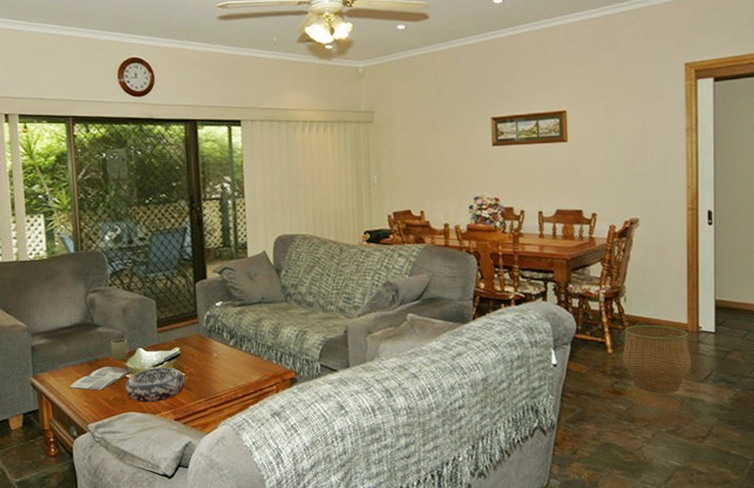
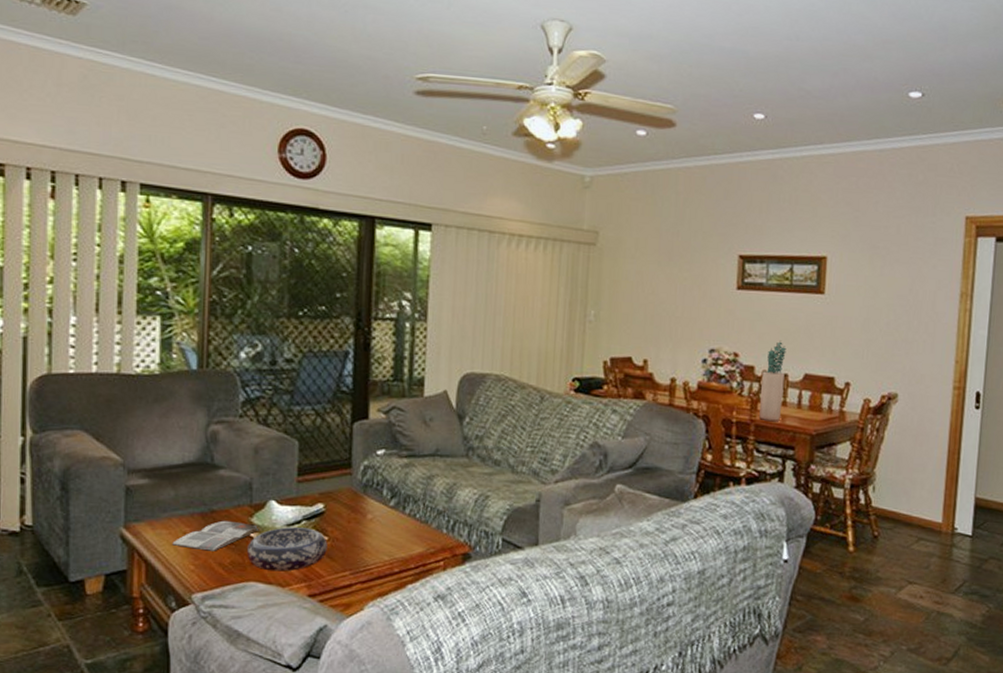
mug: present [110,338,129,361] -> none [232,485,257,514]
vase: none [521,184,540,252] -> present [759,340,786,422]
basket: present [622,322,691,393] -> none [864,516,943,604]

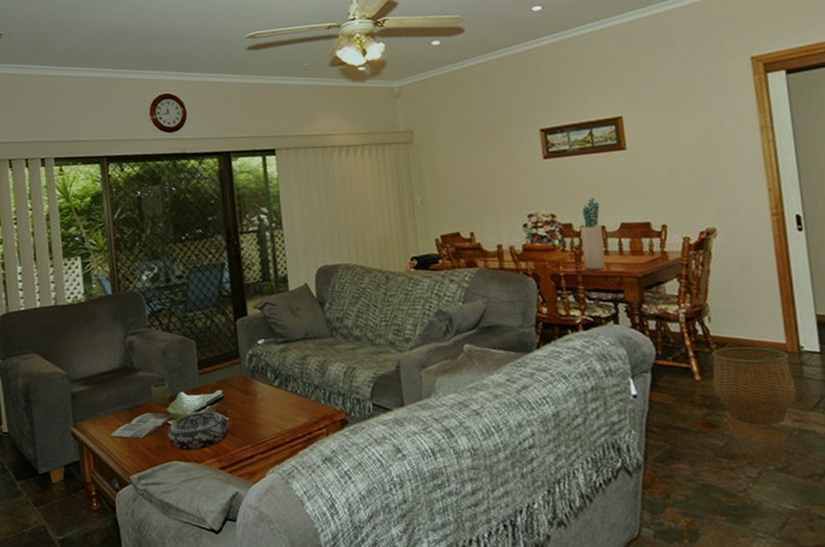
mug: none [232,485,257,514] -> present [150,382,170,406]
basket: none [864,516,943,604] -> present [712,343,796,425]

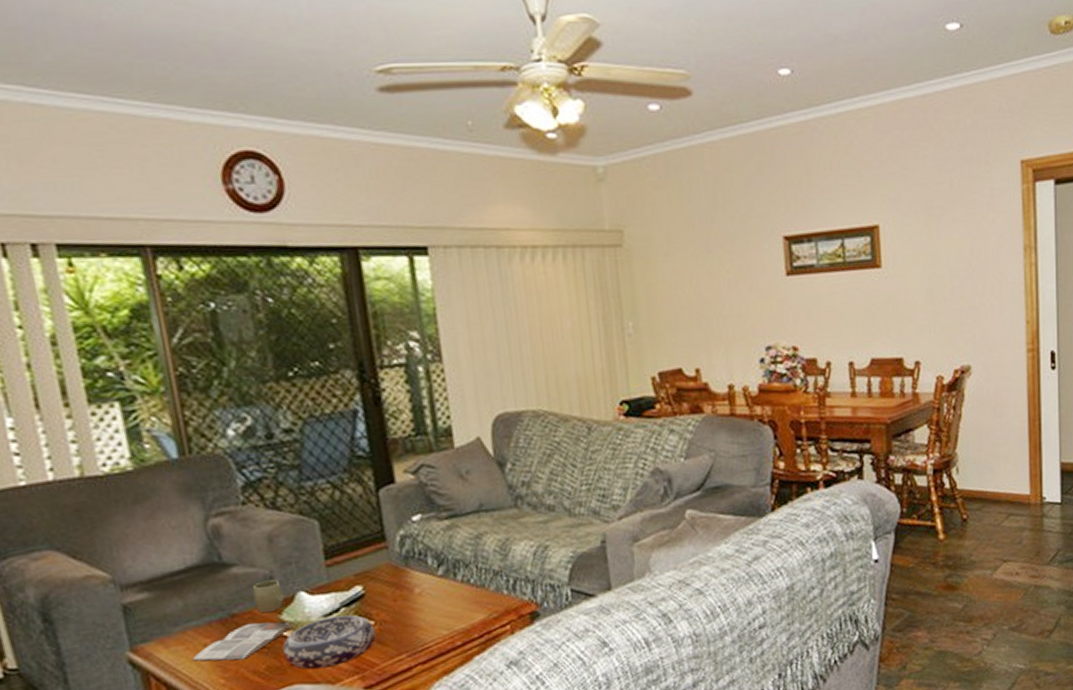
vase: present [581,197,606,271] -> none [826,325,852,417]
basket: present [712,343,796,425] -> none [956,497,1035,583]

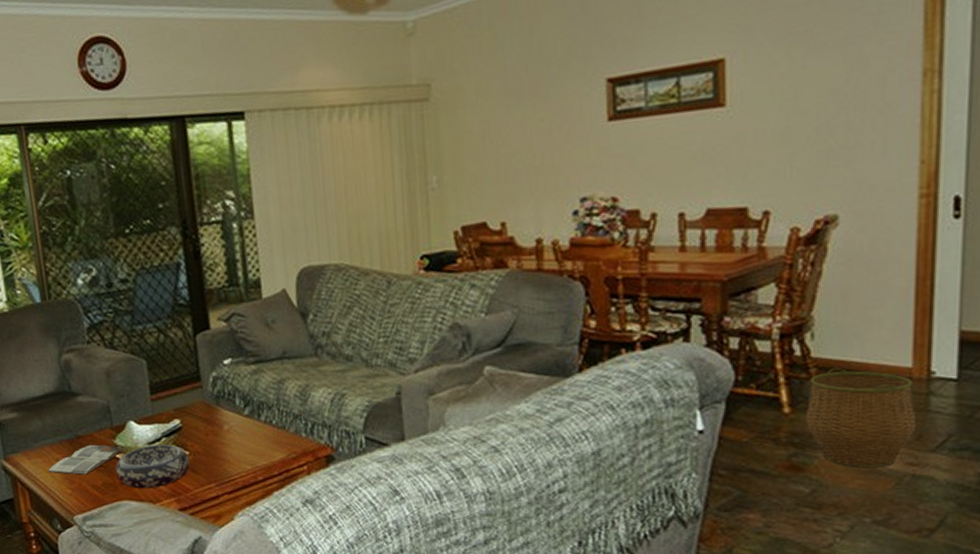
mug: present [252,579,284,614] -> none [93,409,118,437]
basket: none [956,497,1035,583] -> present [805,367,916,468]

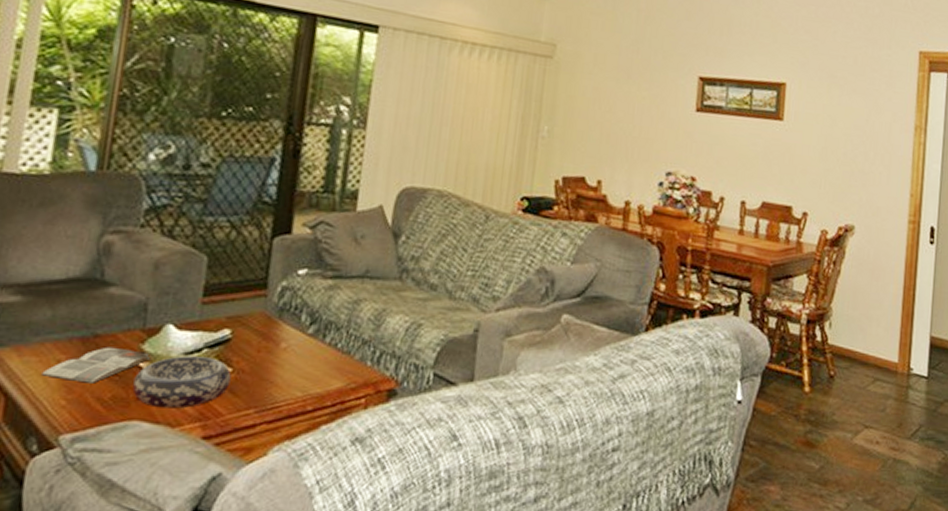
basket: present [805,367,916,468] -> none [820,355,899,450]

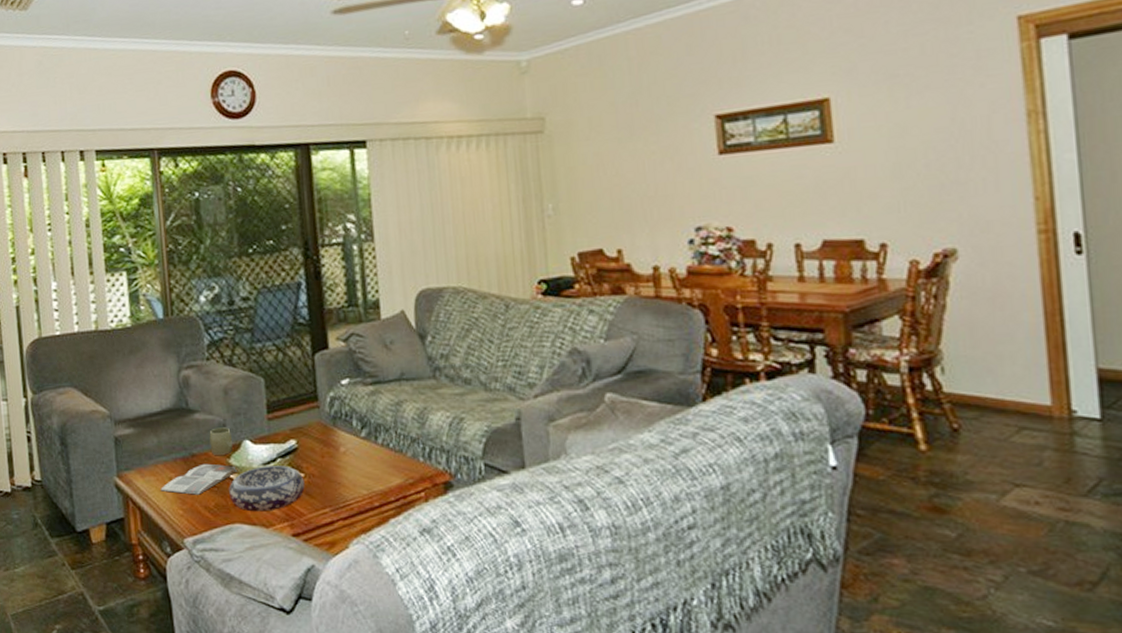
mug: none [121,306,153,340] -> present [209,427,233,456]

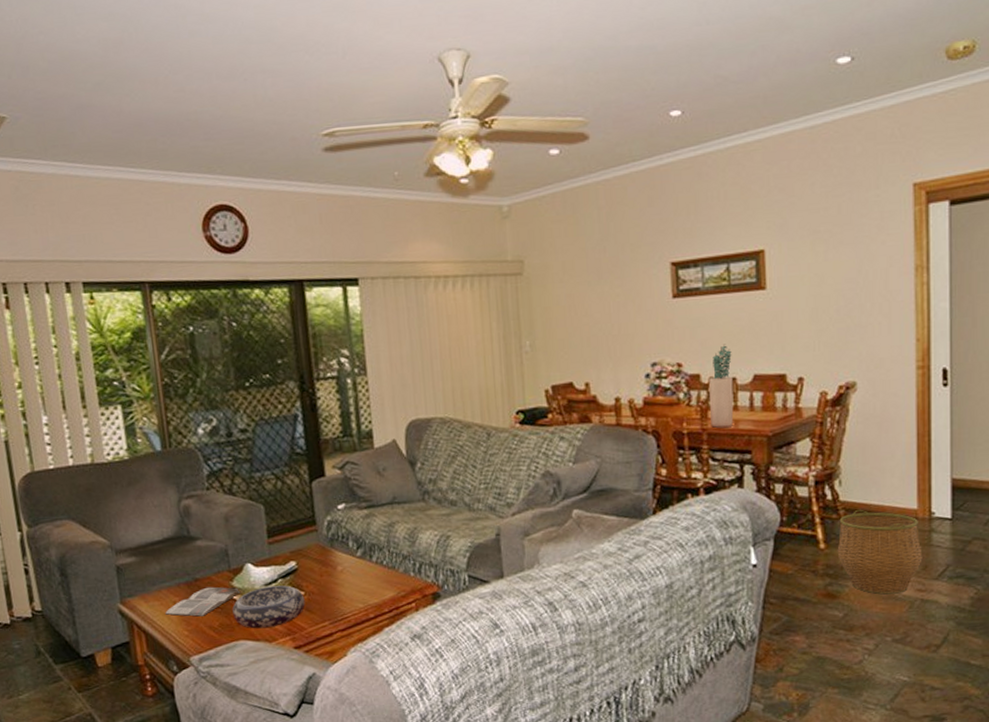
mug: present [209,427,233,456] -> none [211,552,235,580]
vase: none [767,205,800,303] -> present [709,344,734,429]
basket: none [943,403,1064,512] -> present [837,509,923,595]

